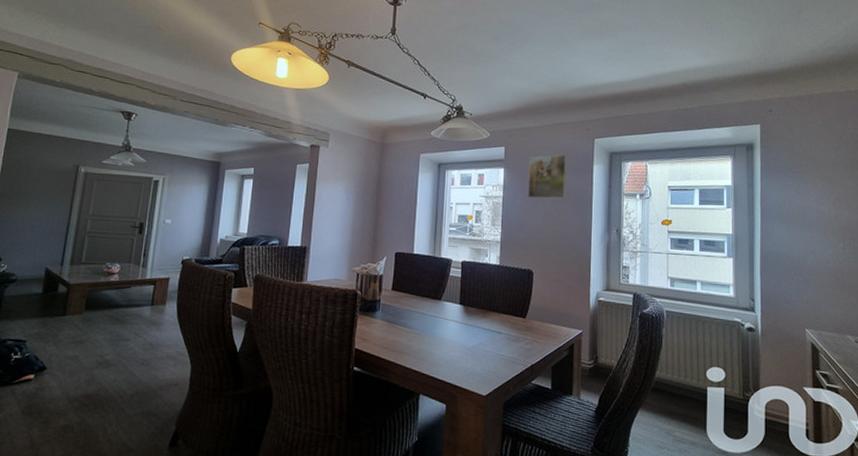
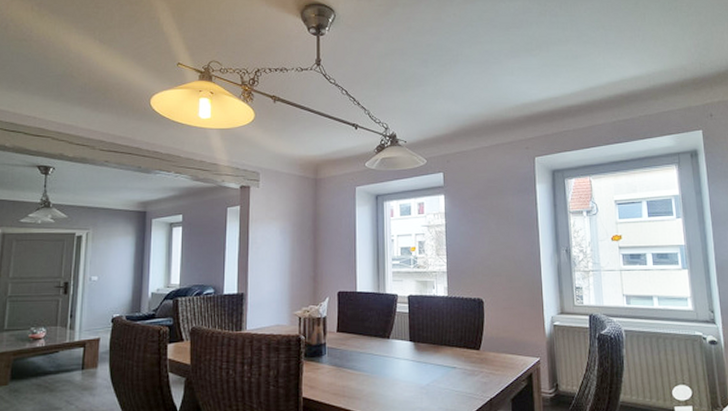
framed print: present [527,154,567,199] -> none [469,176,510,225]

